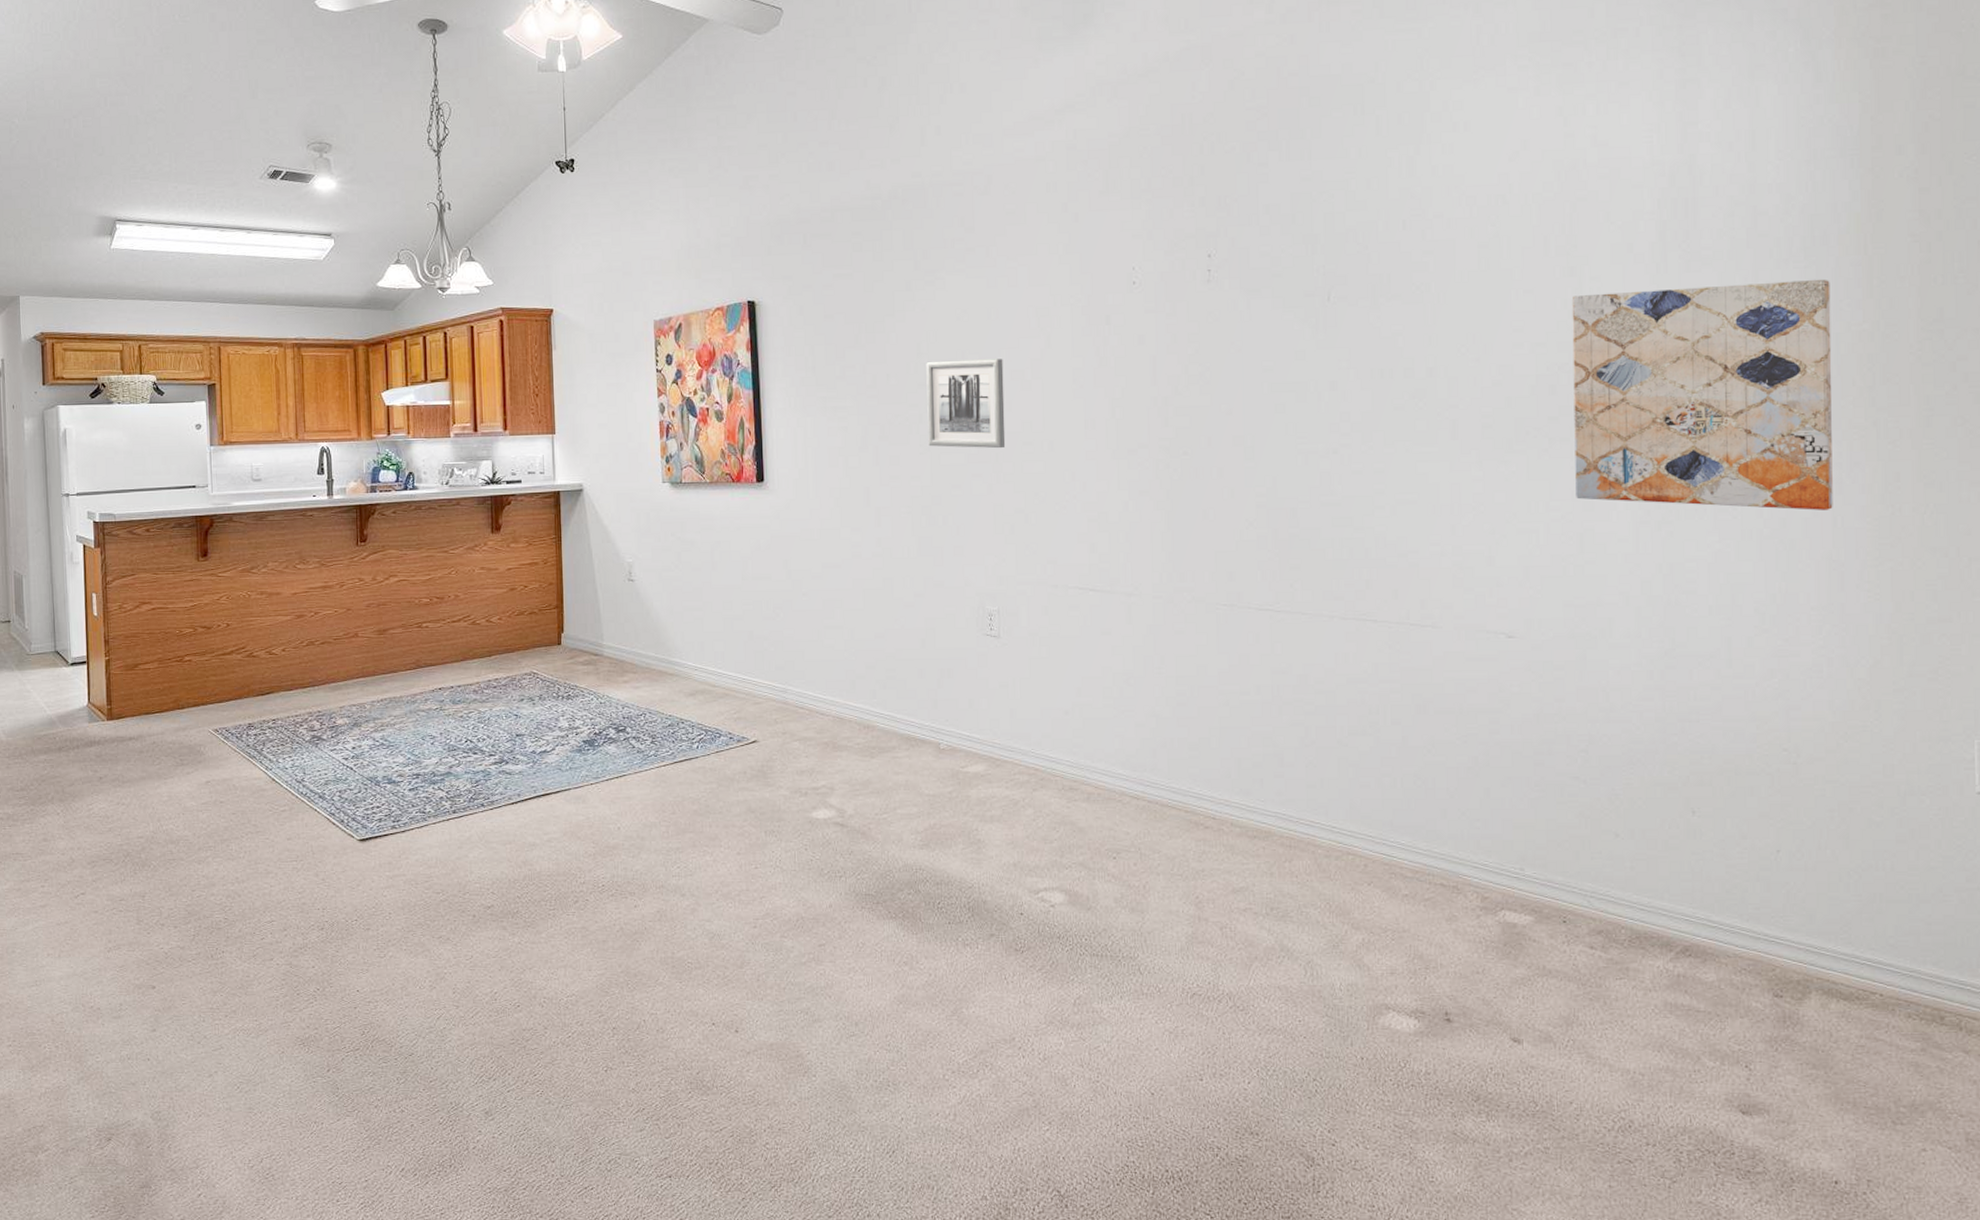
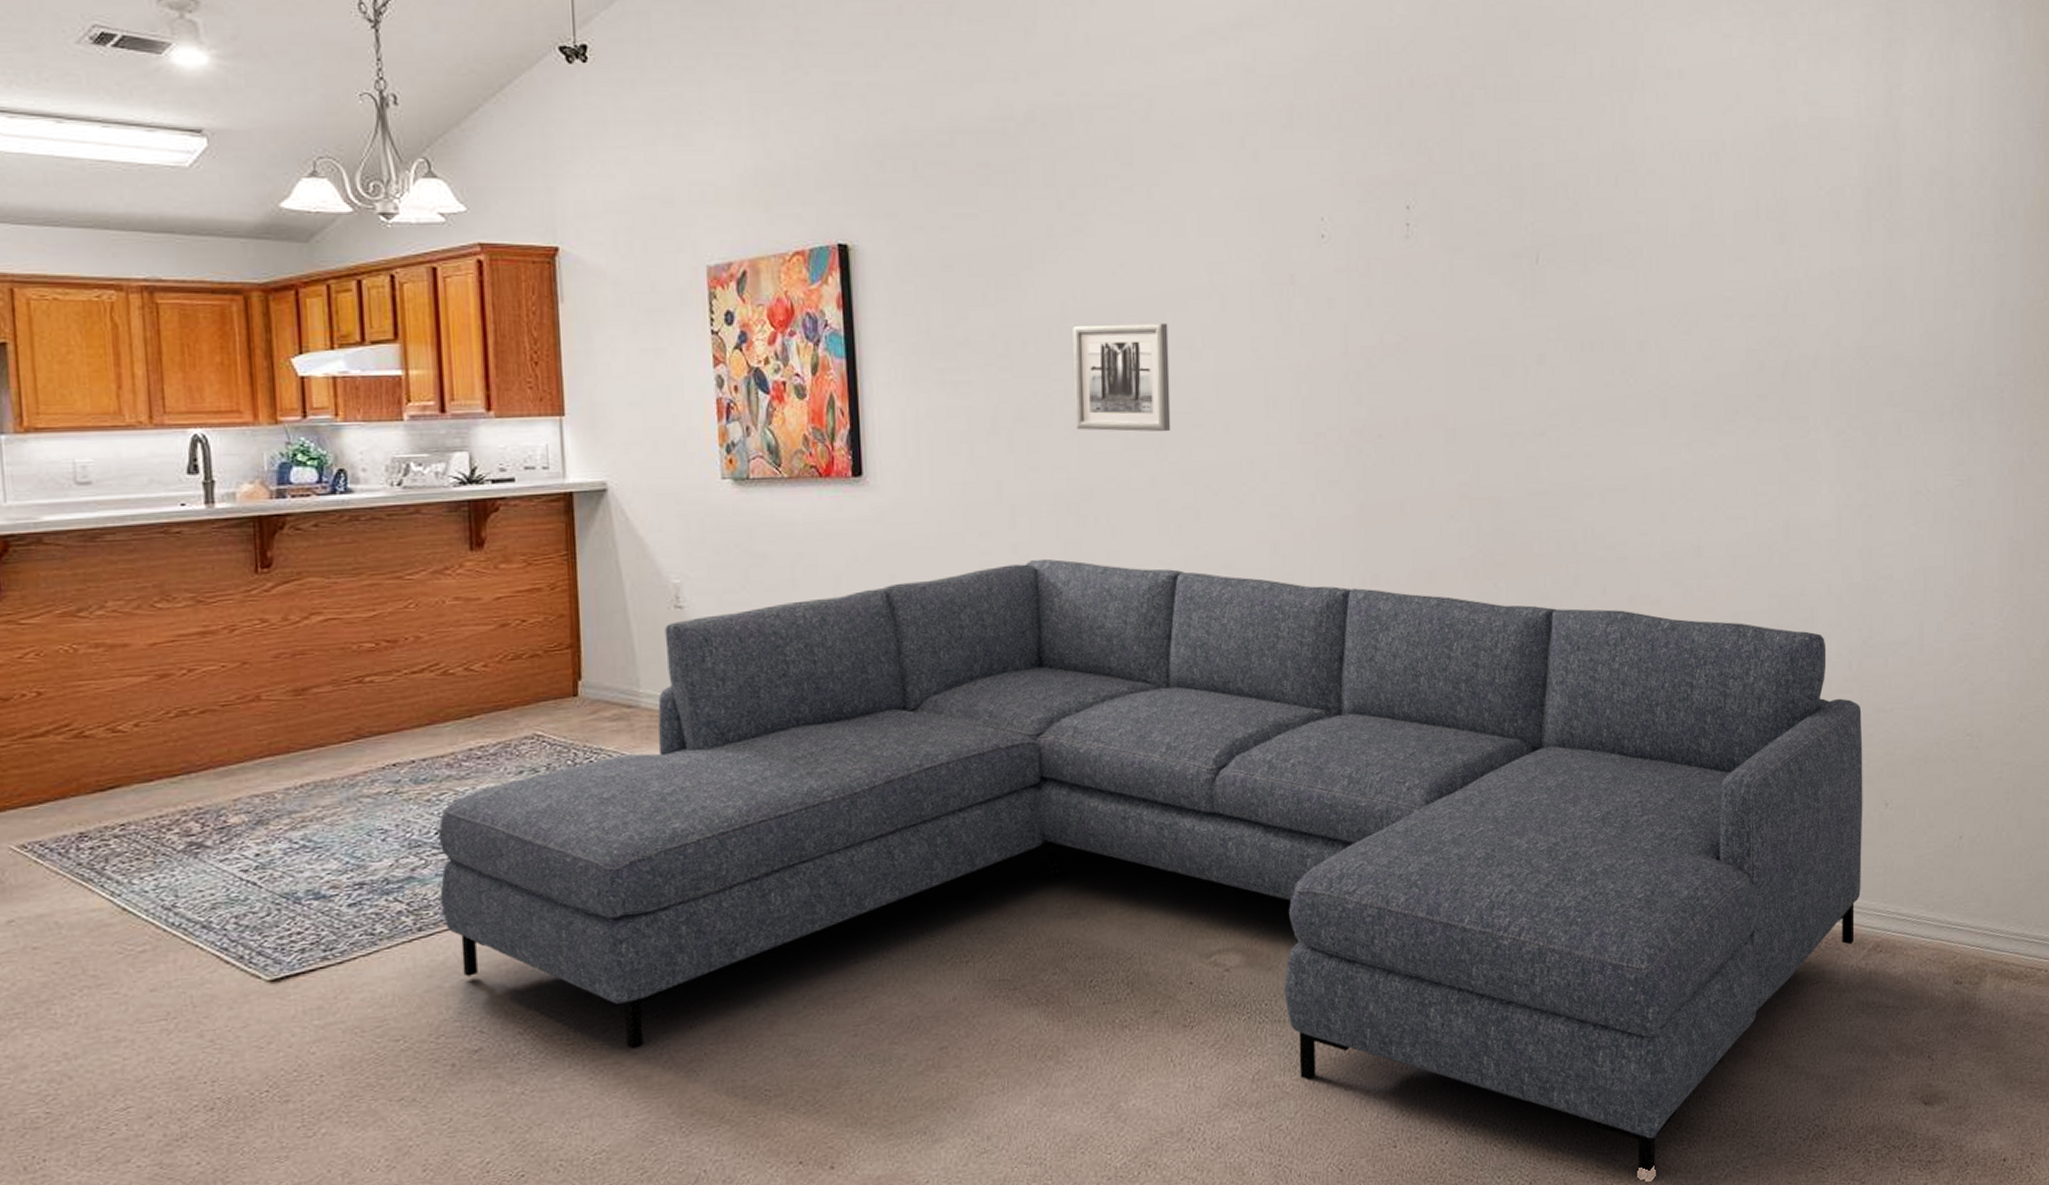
sofa: none [467,552,1668,1137] -> present [438,559,1863,1171]
wall art: present [1571,279,1833,510] -> none [1781,254,2017,491]

